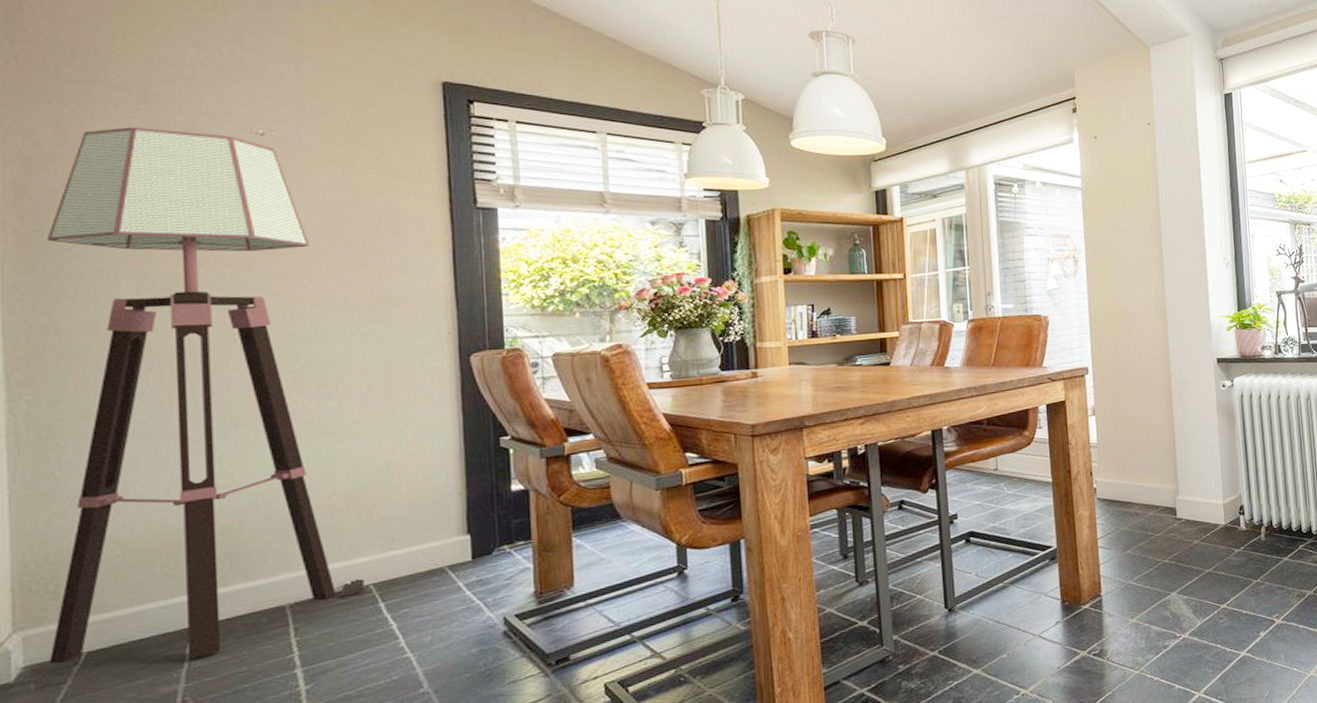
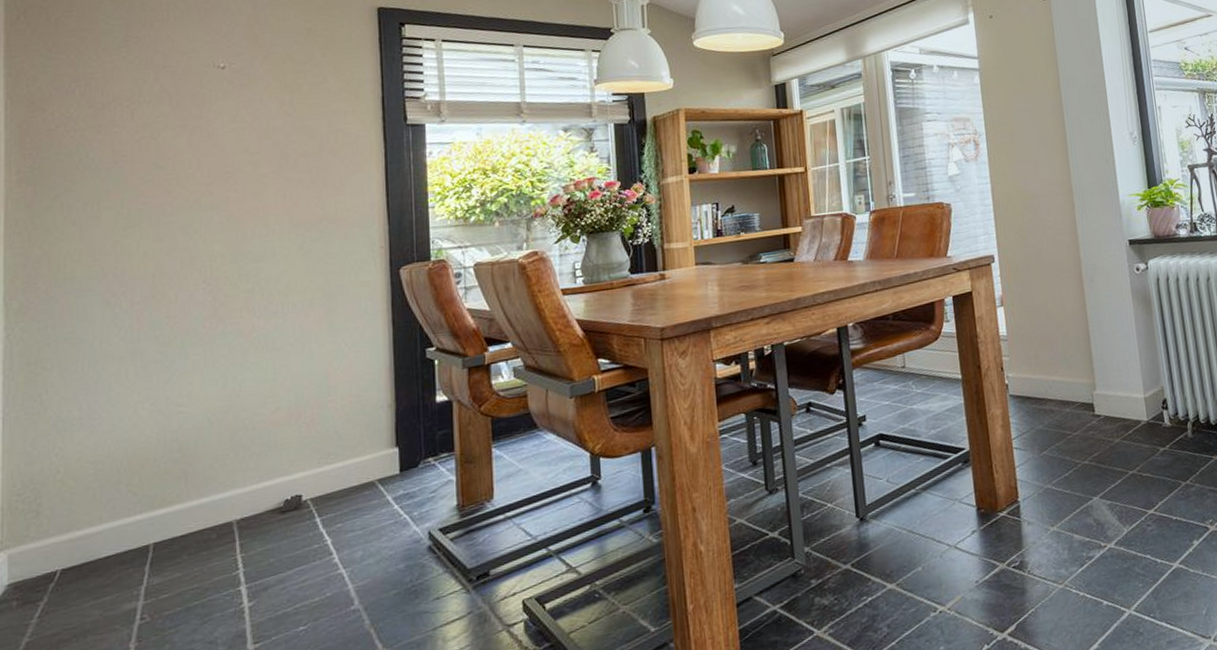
floor lamp: present [47,127,337,664] -> none [30,68,279,581]

